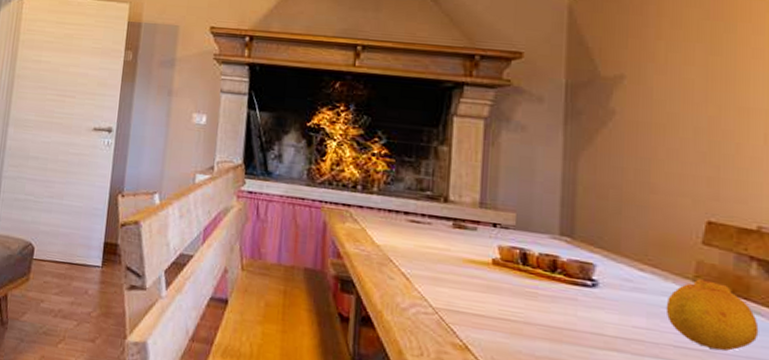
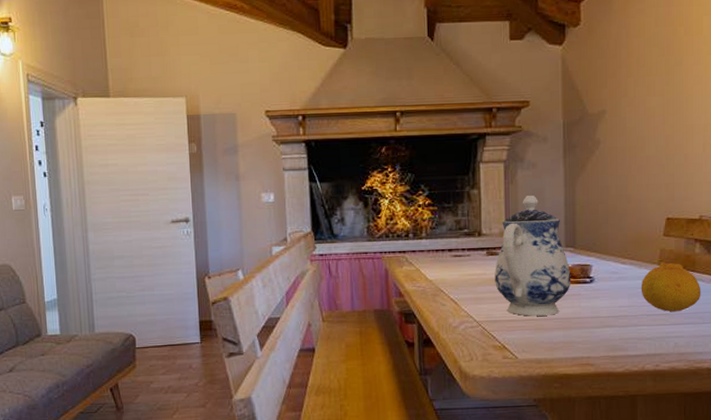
teapot: none [461,163,566,320] -> present [495,196,571,316]

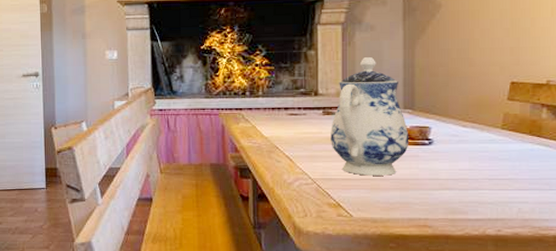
fruit: present [641,262,701,311] -> none [482,127,548,176]

